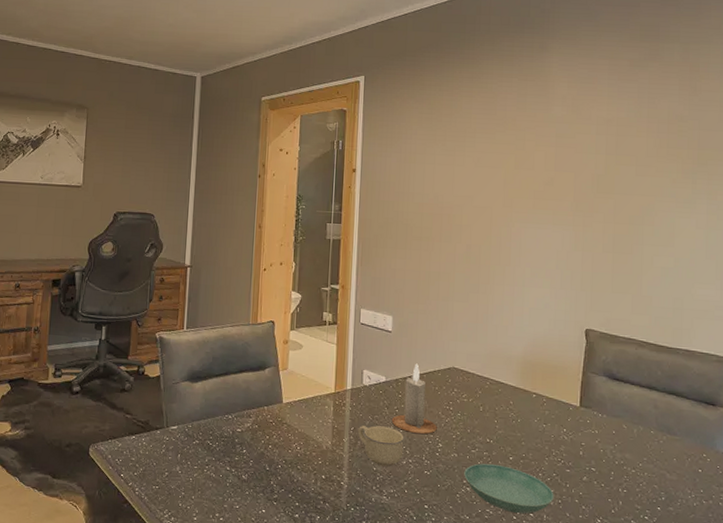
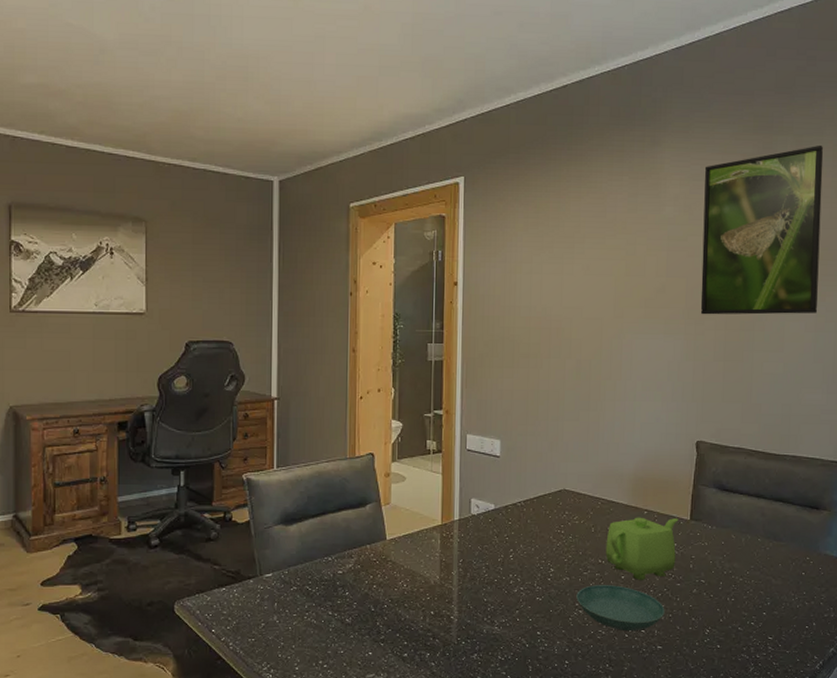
cup: present [357,425,404,467] -> none [466,556,515,596]
candle: present [391,363,437,435] -> none [501,488,549,561]
teapot: none [494,399,568,463] -> present [605,517,678,580]
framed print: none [589,52,711,211] -> present [700,144,824,315]

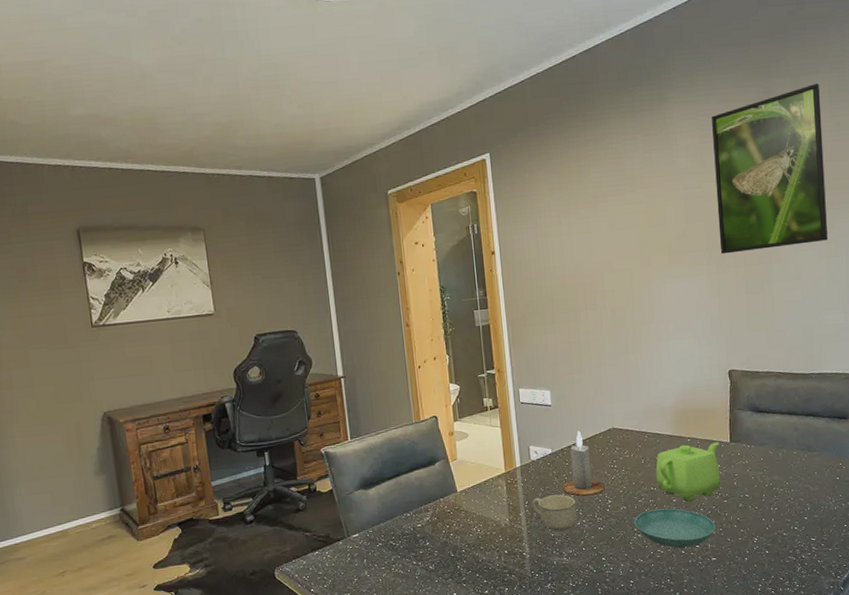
cup: none [466,556,515,596] -> present [532,494,577,532]
candle: none [501,488,549,561] -> present [562,431,605,496]

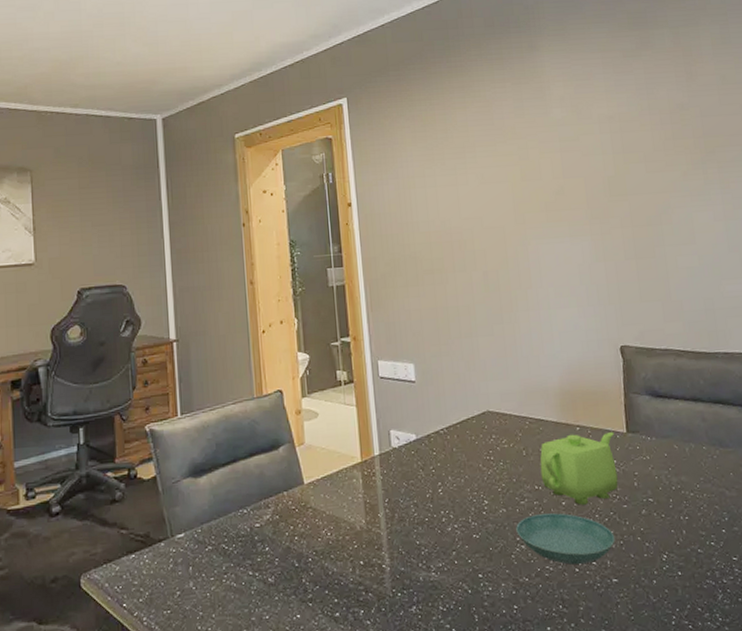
cup: present [532,494,577,532] -> none [393,491,447,538]
candle: present [562,431,605,496] -> none [428,413,480,494]
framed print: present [711,83,829,254] -> none [586,34,724,213]

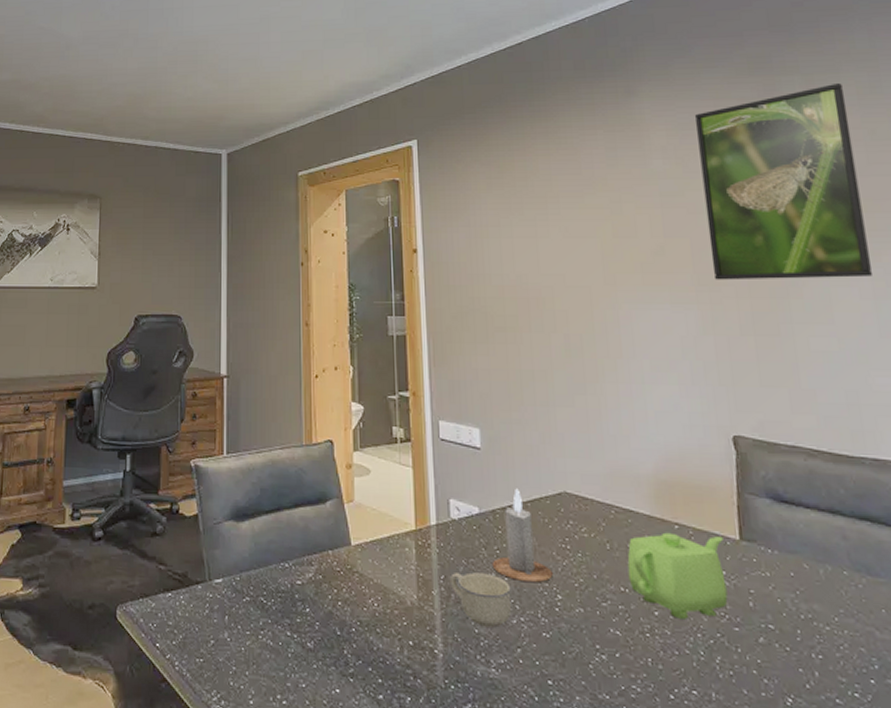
cup: none [393,491,447,538] -> present [449,572,512,628]
candle: none [428,413,480,494] -> present [491,488,553,583]
saucer: present [516,513,615,565] -> none [595,621,723,692]
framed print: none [586,34,724,213] -> present [694,82,874,280]

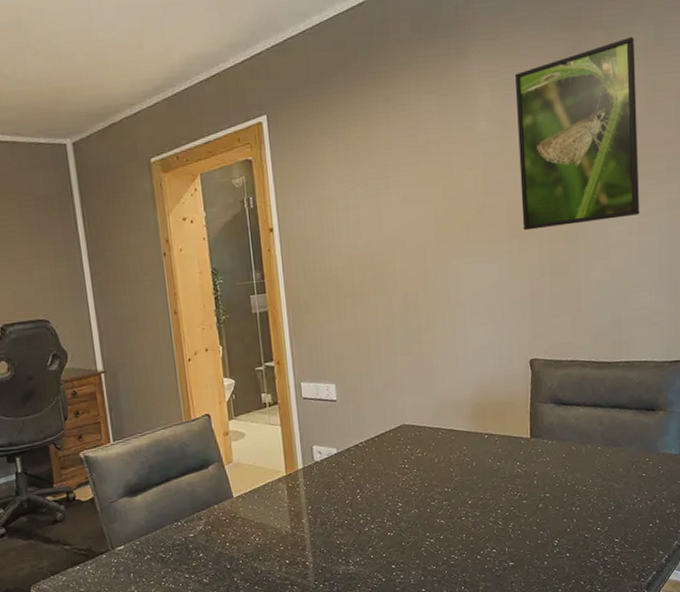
cup: present [449,572,512,628] -> none [315,498,365,538]
candle: present [491,488,553,583] -> none [348,428,395,499]
teapot: present [627,532,728,619] -> none [450,438,520,503]

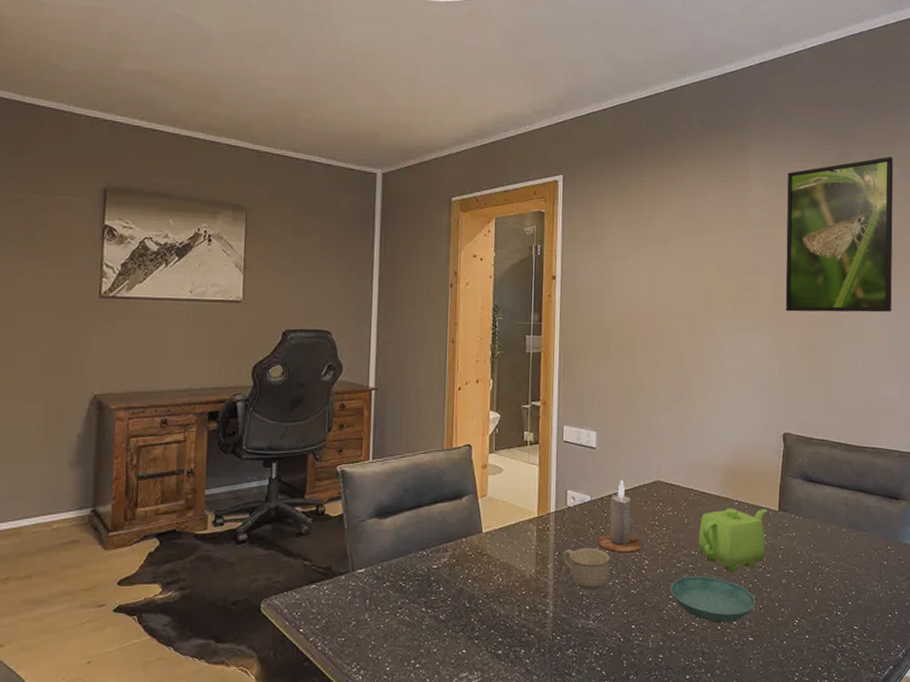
cup: none [315,498,365,538] -> present [562,548,610,590]
candle: none [348,428,395,499] -> present [597,479,643,553]
saucer: none [426,510,514,553] -> present [670,576,756,623]
teapot: none [450,438,520,503] -> present [698,508,767,571]

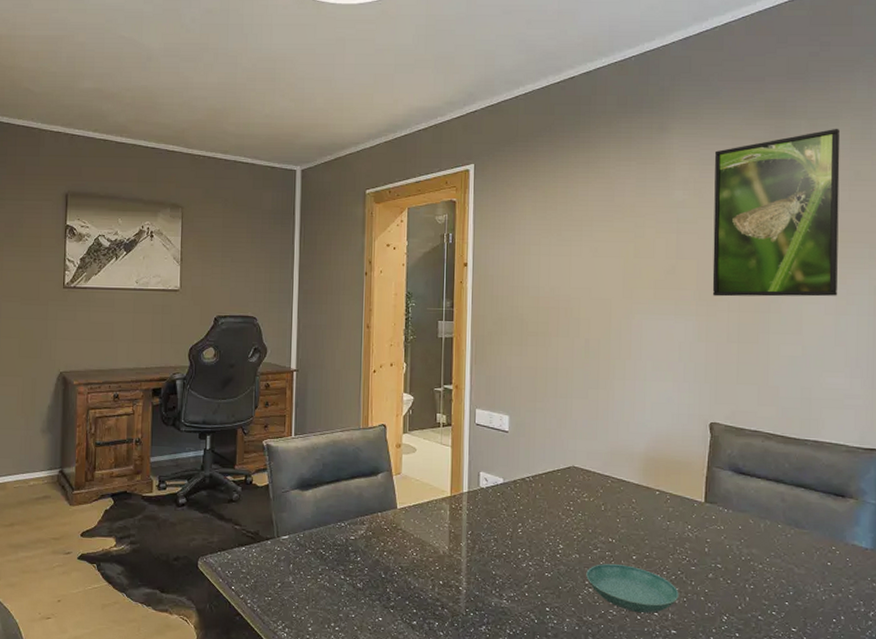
cup: present [562,548,610,590] -> none [475,528,524,570]
candle: present [597,479,643,553] -> none [510,463,558,536]
teapot: present [698,508,767,571] -> none [616,497,692,562]

